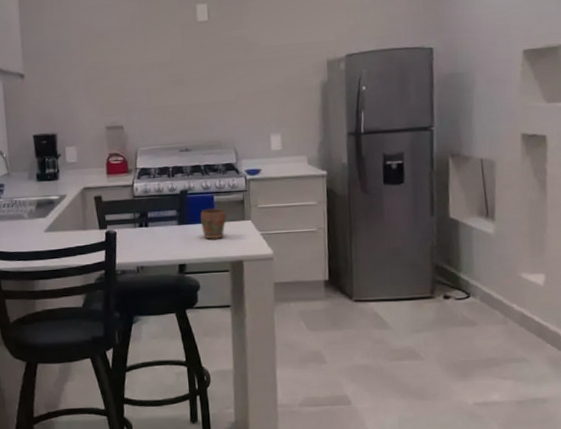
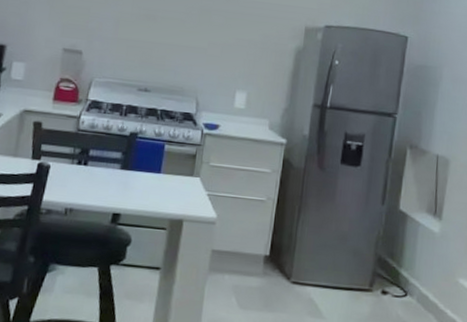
mug: present [200,208,227,239] -> none [145,156,175,192]

